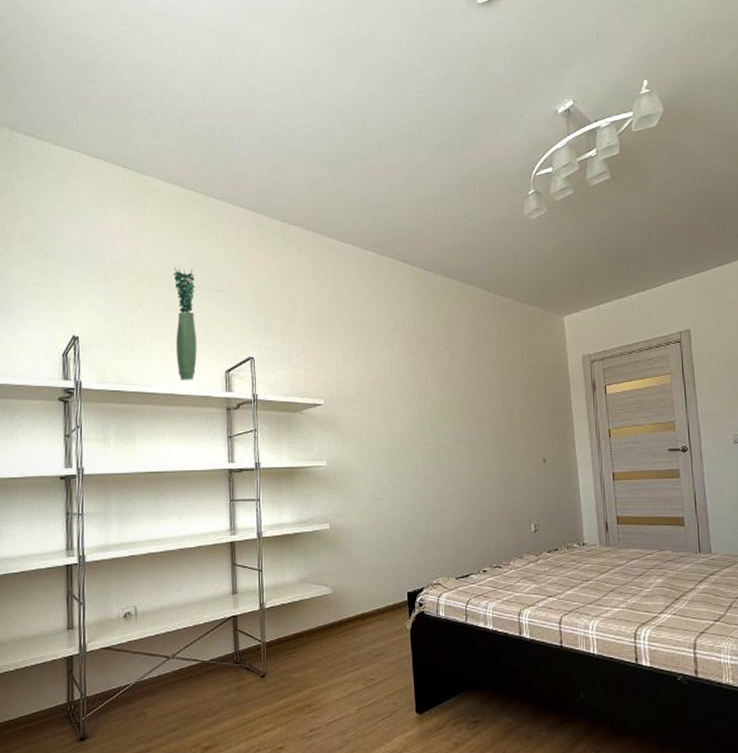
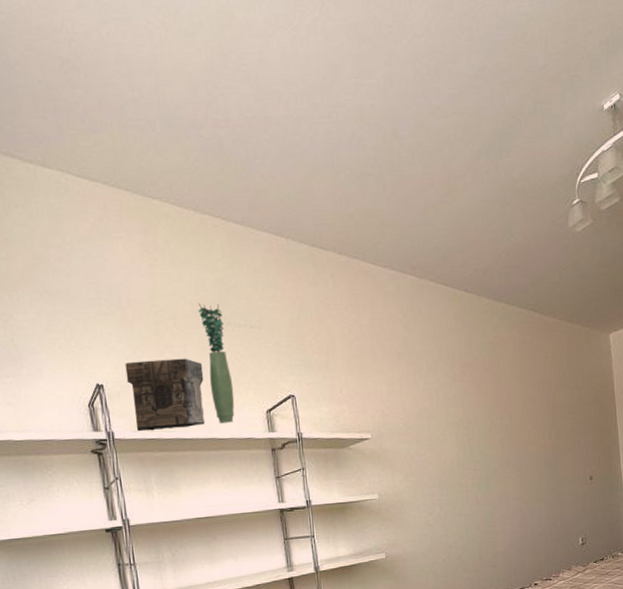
decorative box: none [100,316,171,383] -> present [125,358,205,432]

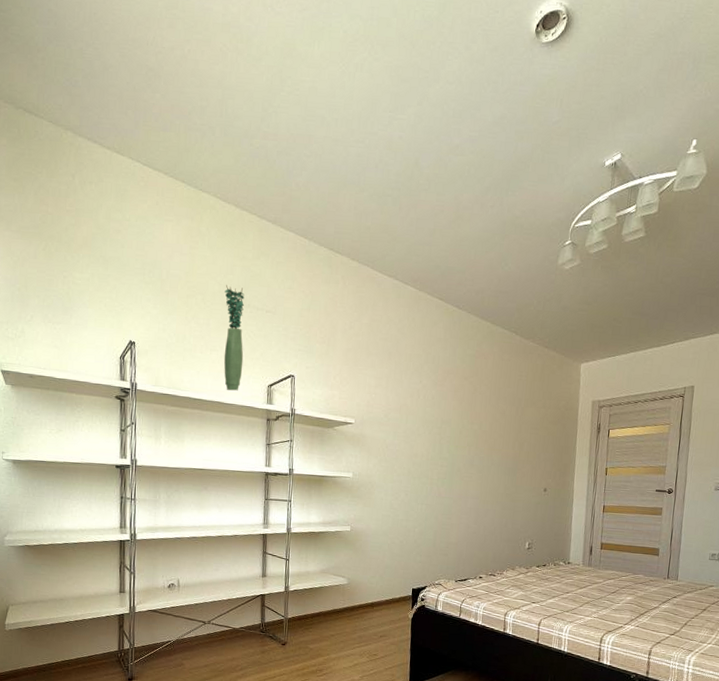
decorative box: present [125,358,205,432] -> none [155,326,221,389]

